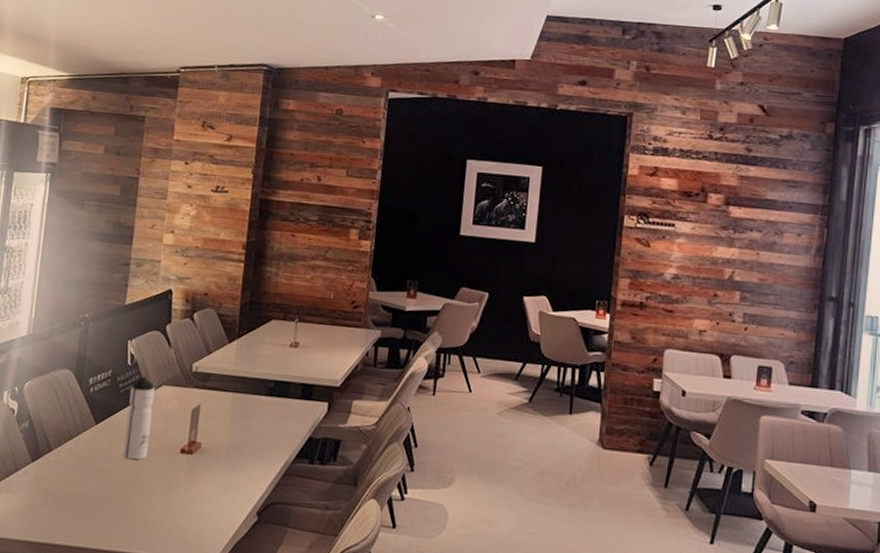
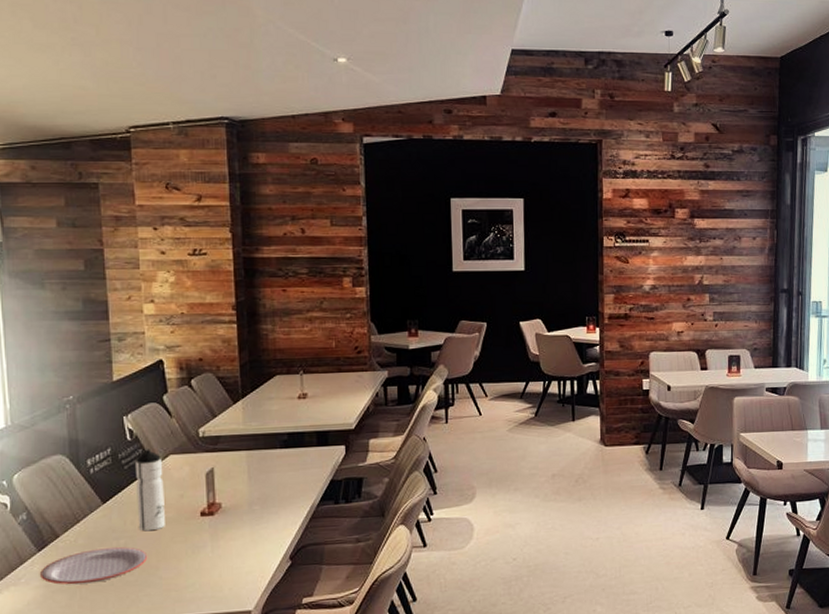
plate: none [29,468,126,504] -> present [40,547,148,585]

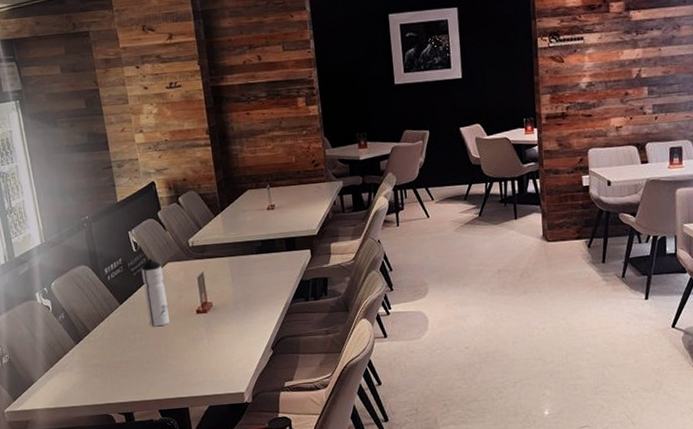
plate: present [40,547,148,585] -> none [79,340,159,371]

